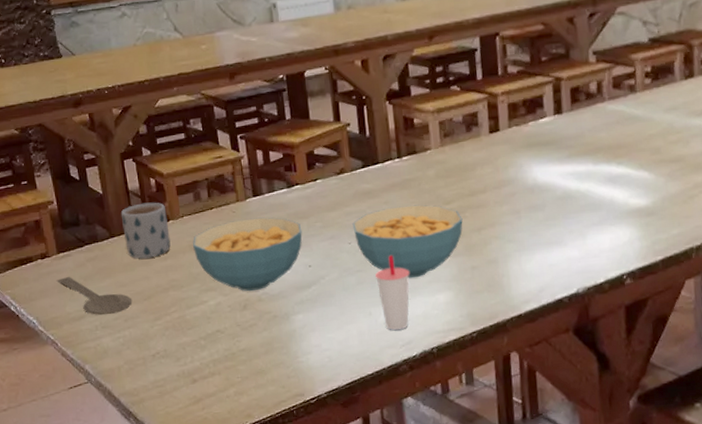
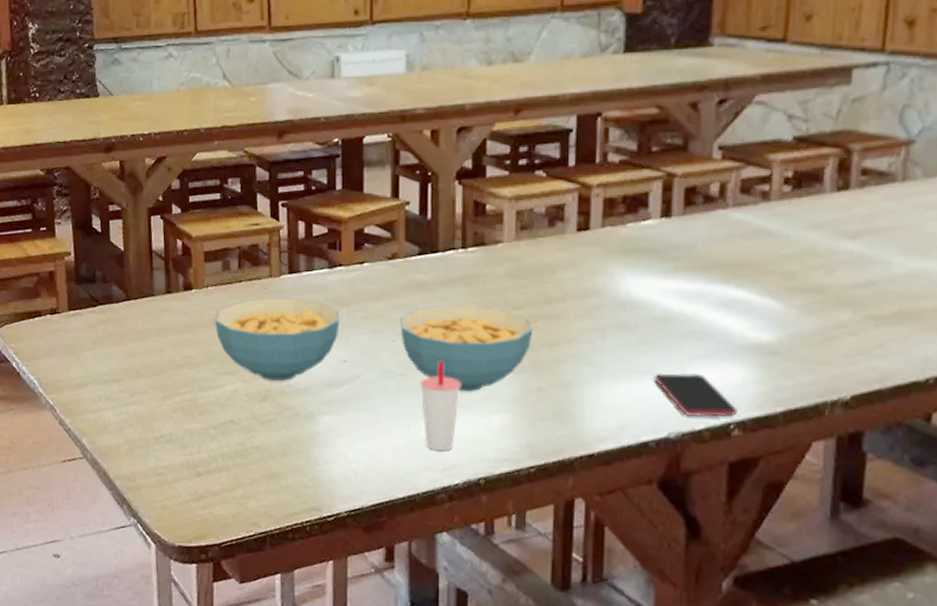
wooden spoon: present [56,277,133,316] -> none [63,338,142,386]
mug: present [120,202,171,259] -> none [140,266,191,328]
smartphone: none [561,237,628,274] -> present [654,372,737,418]

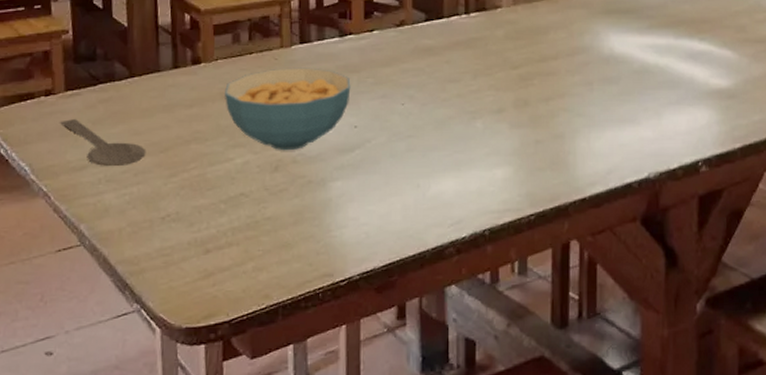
wooden spoon: none [63,338,142,386] -> present [59,119,146,167]
cereal bowl: present [399,305,533,392] -> none [408,67,530,149]
cup: present [420,361,461,450] -> none [428,121,467,206]
smartphone: present [654,372,737,418] -> none [635,118,704,158]

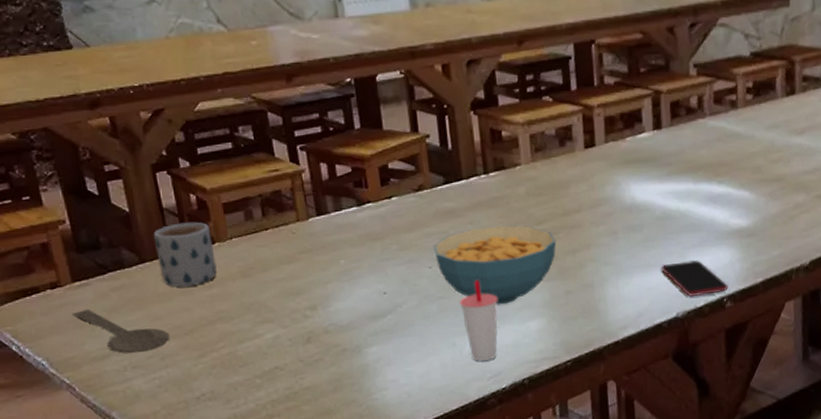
mug: none [145,41,200,104] -> present [153,222,217,287]
cereal bowl: present [225,67,351,151] -> none [244,239,376,323]
cereal bowl: none [408,67,530,149] -> present [433,225,556,305]
cup: none [428,121,467,206] -> present [460,280,498,361]
smartphone: none [635,118,704,158] -> present [660,259,728,297]

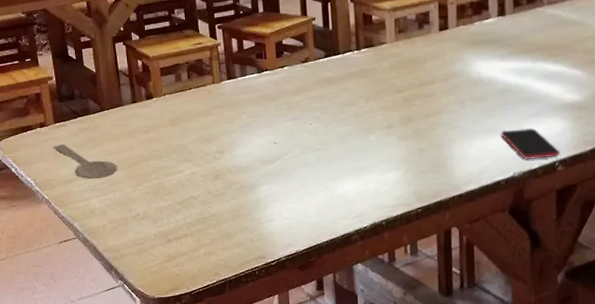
mug: present [153,222,217,287] -> none [110,81,153,131]
cereal bowl: present [433,225,556,305] -> none [314,92,413,158]
cup: present [460,280,498,361] -> none [333,136,364,203]

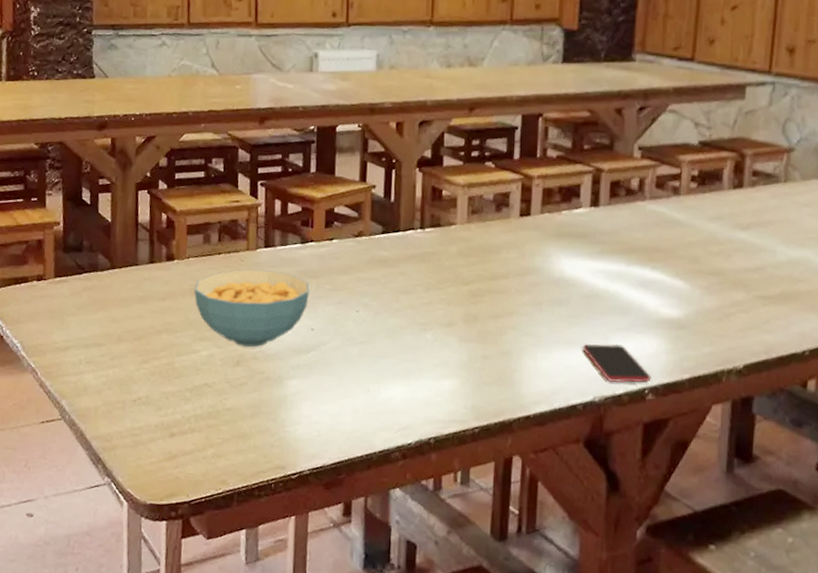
wooden spoon: present [52,144,118,180] -> none [48,303,123,350]
cereal bowl: none [173,98,270,164] -> present [194,270,310,348]

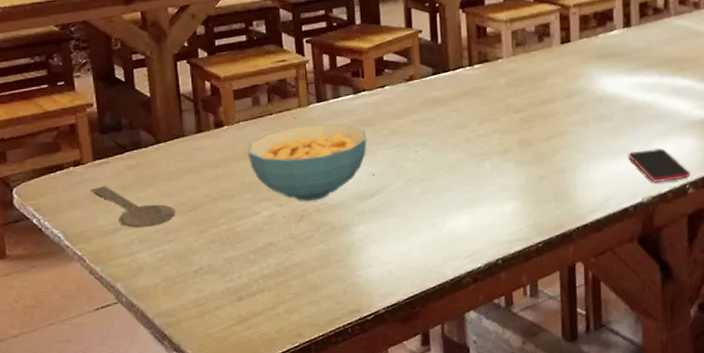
wooden spoon: none [48,303,123,350] -> present [89,186,176,229]

